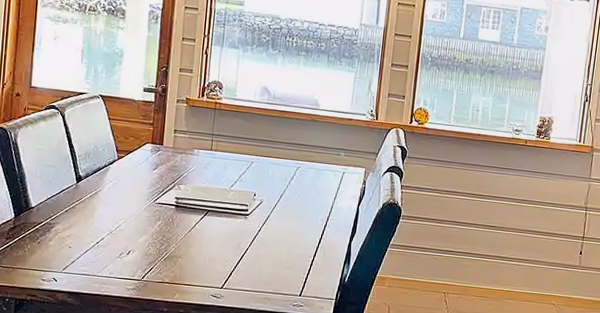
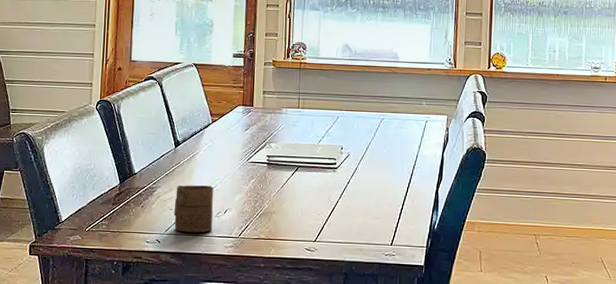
cup: none [72,223,117,274] -> present [174,185,214,233]

